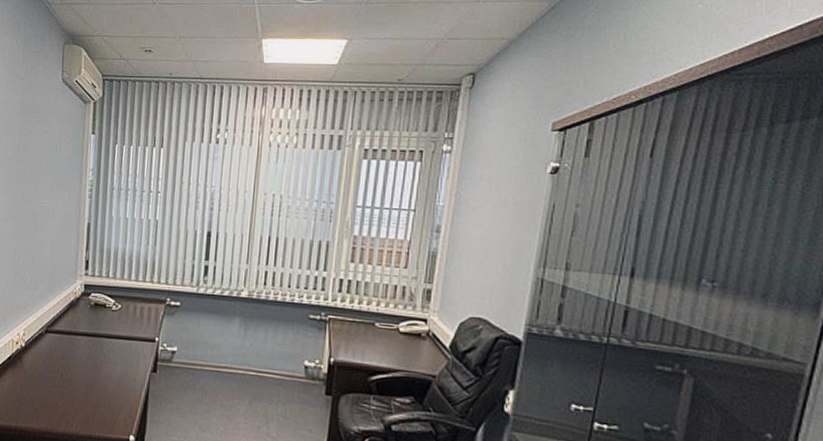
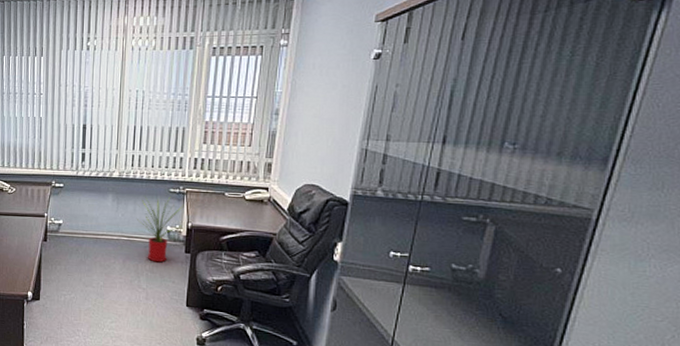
house plant: none [268,323,326,405] -> present [137,197,184,263]

